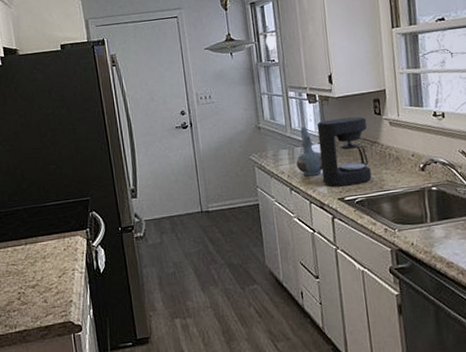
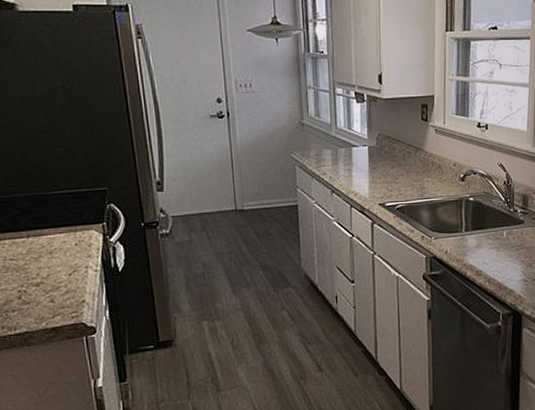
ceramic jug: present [296,126,323,177] -> none [339,126,366,179]
coffee maker: present [316,116,372,187] -> none [363,120,414,192]

